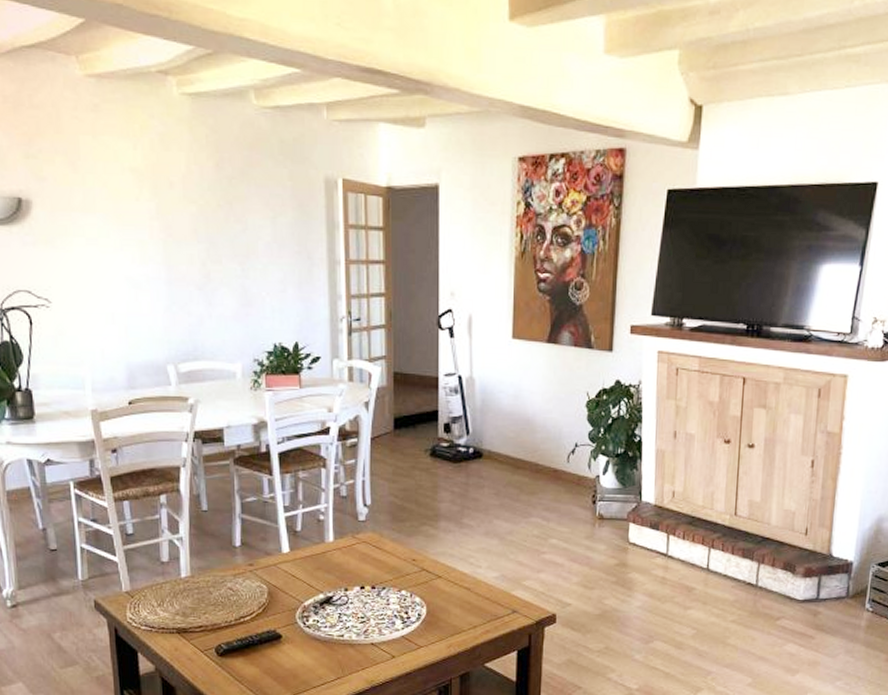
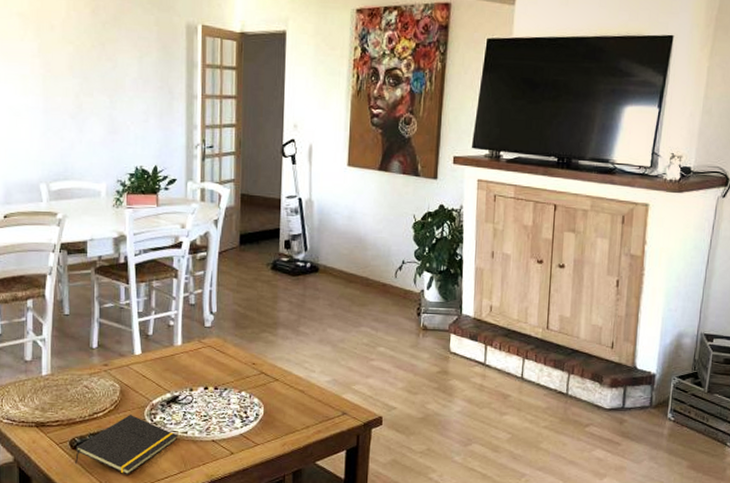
notepad: none [222,618,333,683] -> present [75,415,177,475]

